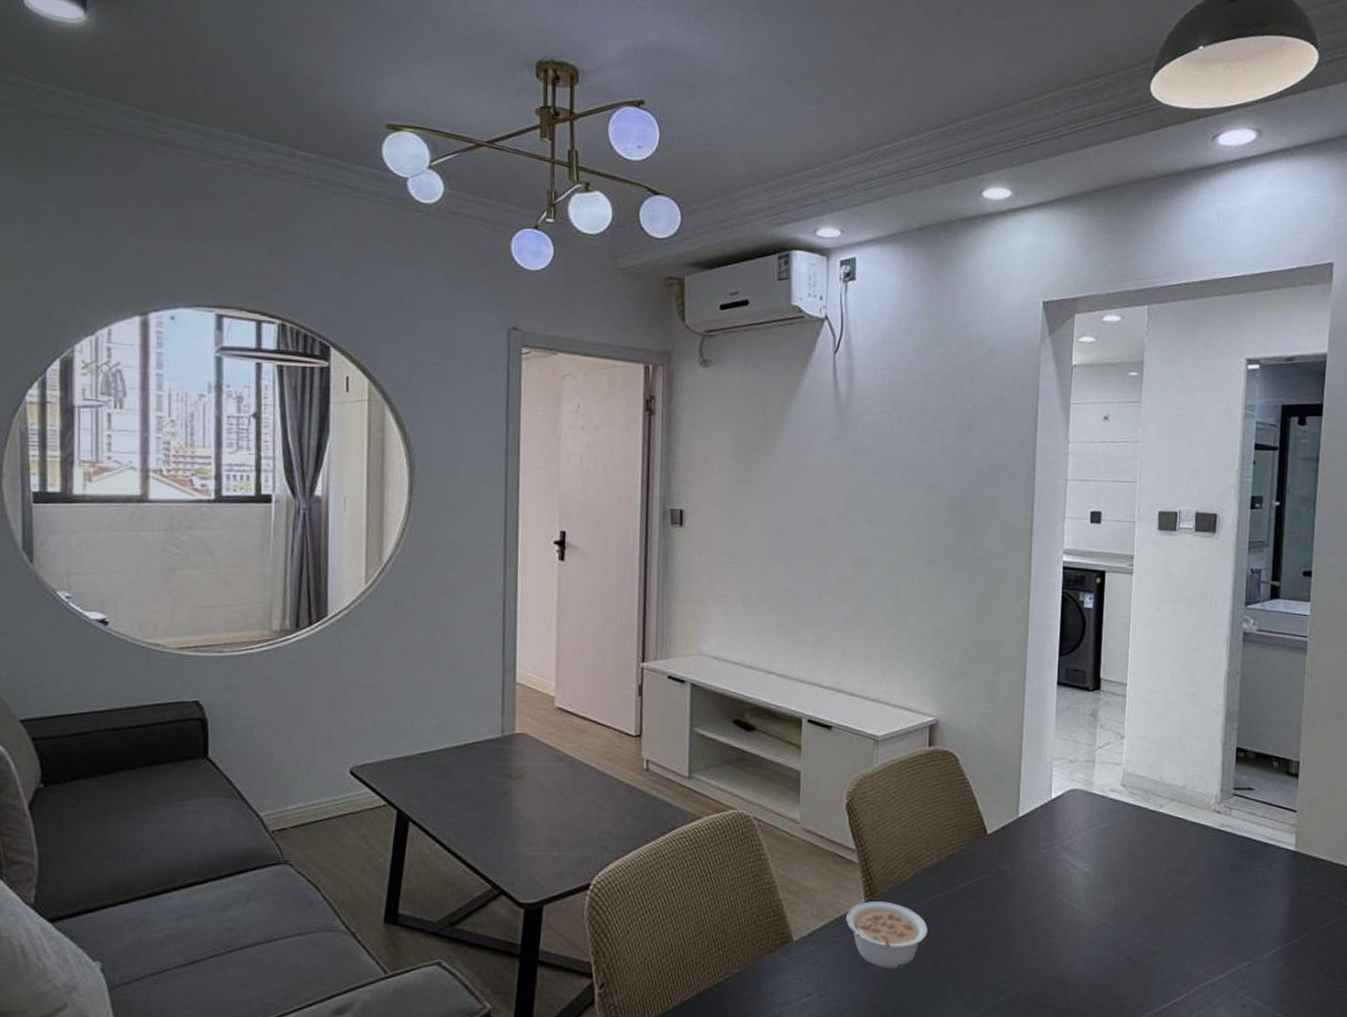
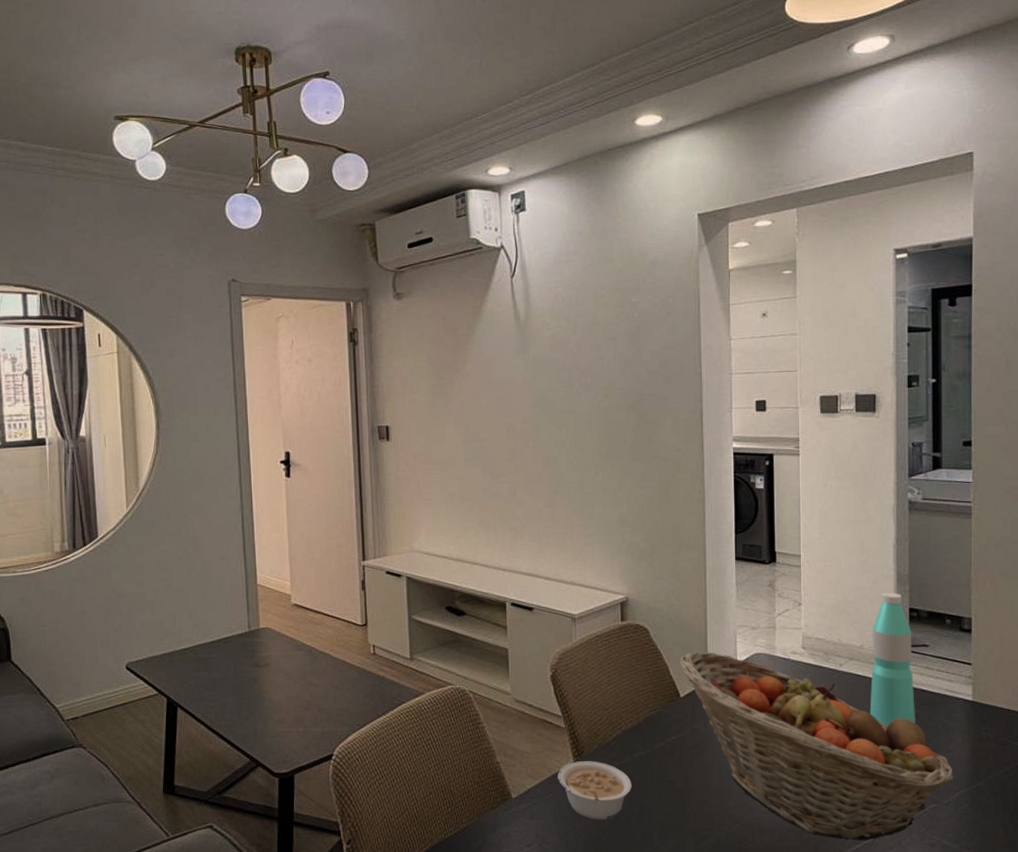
fruit basket: none [989,784,1271,999] -> present [680,651,955,841]
water bottle: none [1188,729,1237,876] -> present [870,592,916,727]

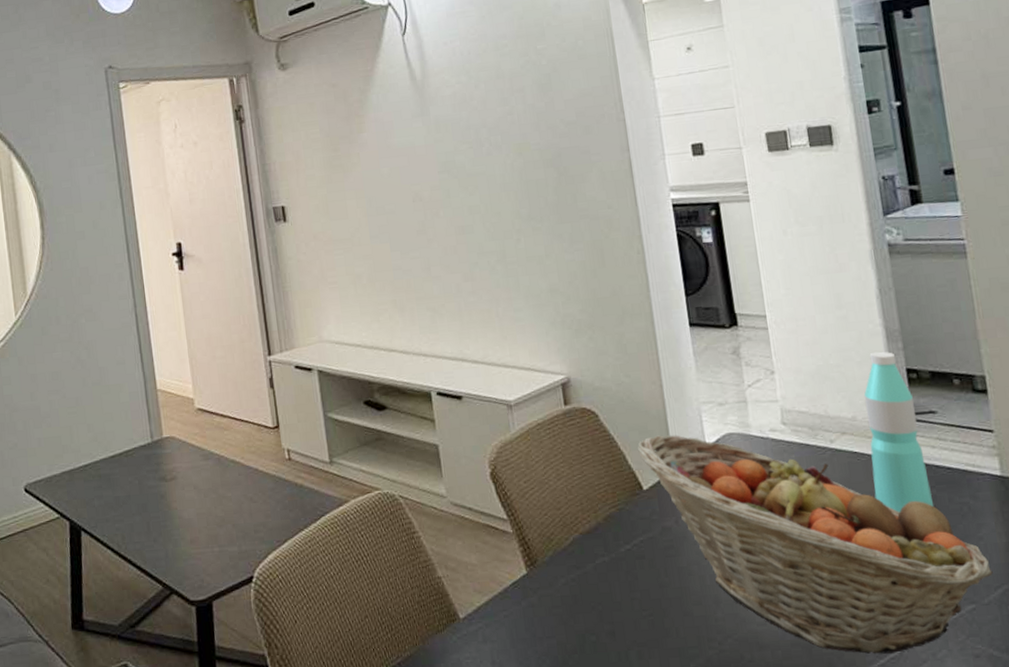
legume: present [558,761,632,821] -> none [510,570,599,641]

